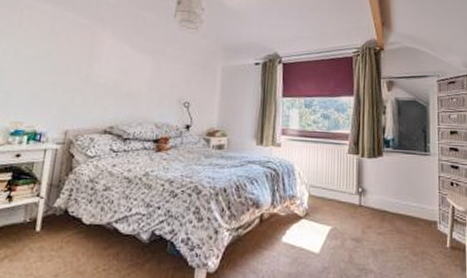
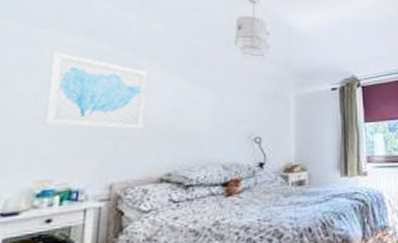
wall art: none [20,16,102,87] -> present [44,51,148,130]

